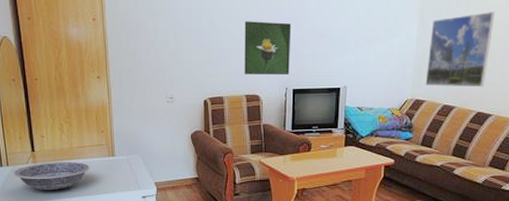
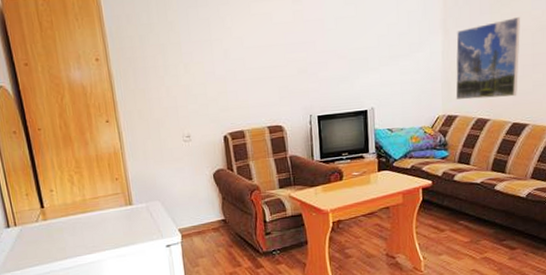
bowl: present [13,162,90,190] -> none [22,215,107,249]
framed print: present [244,21,292,76] -> none [259,46,312,105]

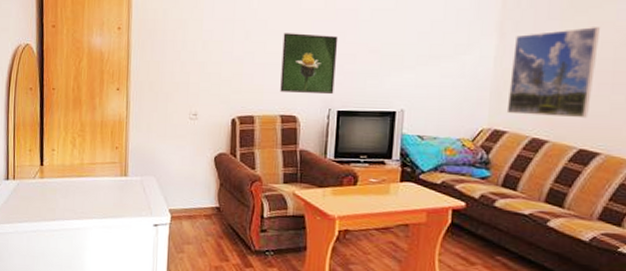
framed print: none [259,46,312,105] -> present [280,33,338,95]

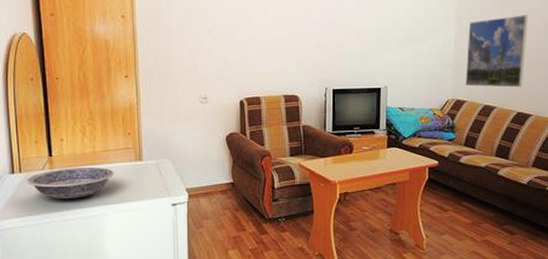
bowl: none [19,178,99,210] -> present [27,168,114,199]
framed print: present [280,33,338,95] -> none [282,21,330,75]

